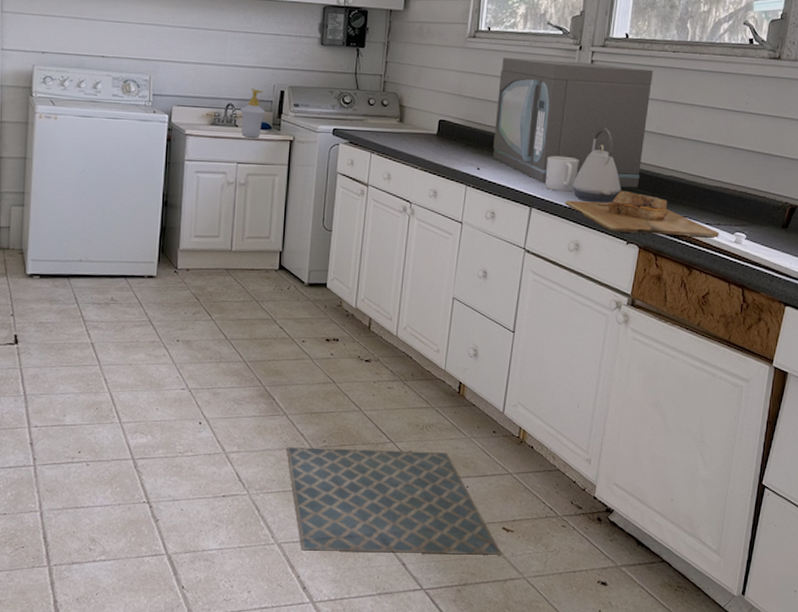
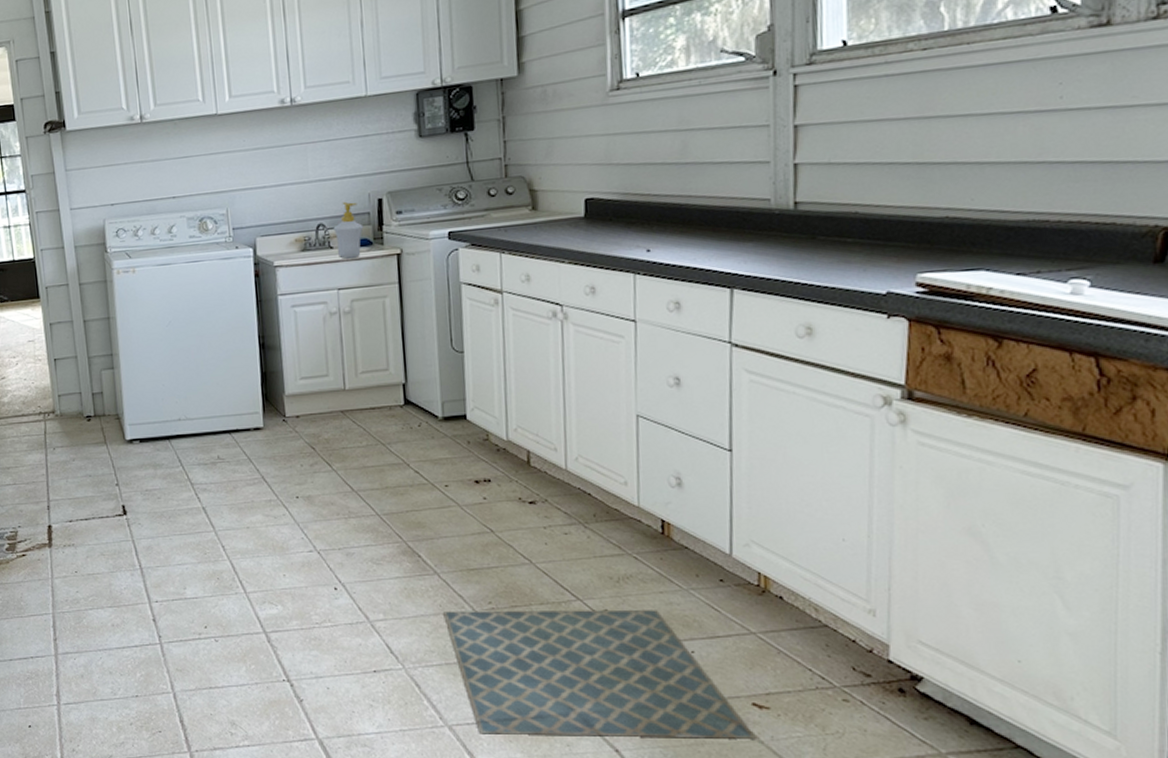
microwave: present [492,58,653,188] -> none [661,80,895,255]
mug: present [545,155,579,192] -> none [746,215,796,263]
cutting board: present [565,191,719,237] -> none [783,247,1042,305]
kettle: present [573,127,622,204] -> none [790,169,868,271]

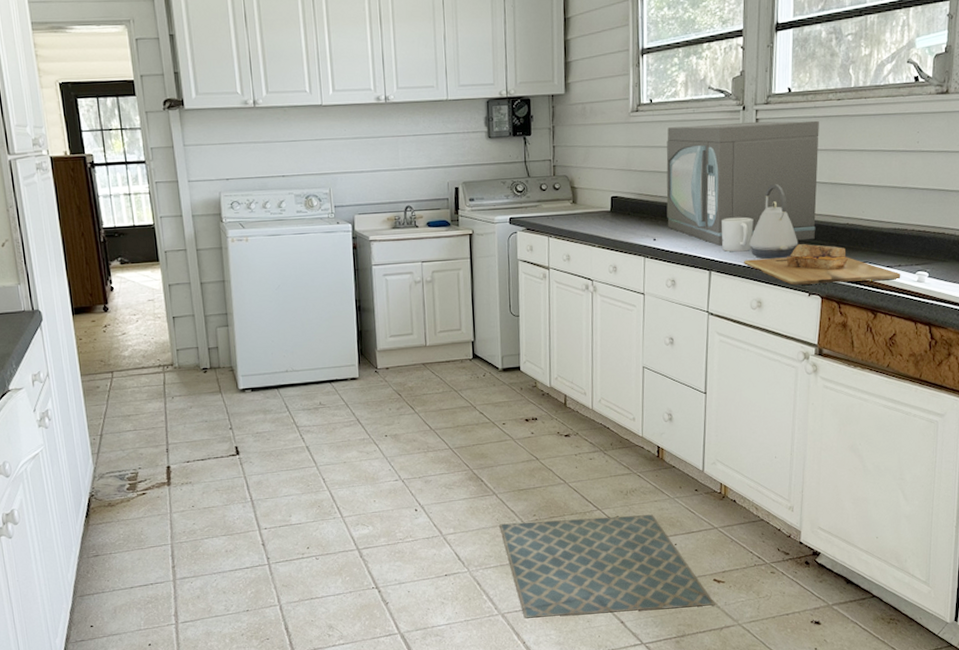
soap bottle: present [333,201,364,259] -> none [419,188,443,237]
microwave: none [661,80,895,255] -> present [666,120,819,246]
mug: none [746,215,796,263] -> present [721,217,754,252]
cutting board: none [783,247,1042,305] -> present [744,244,901,285]
kettle: none [790,169,868,271] -> present [749,184,799,259]

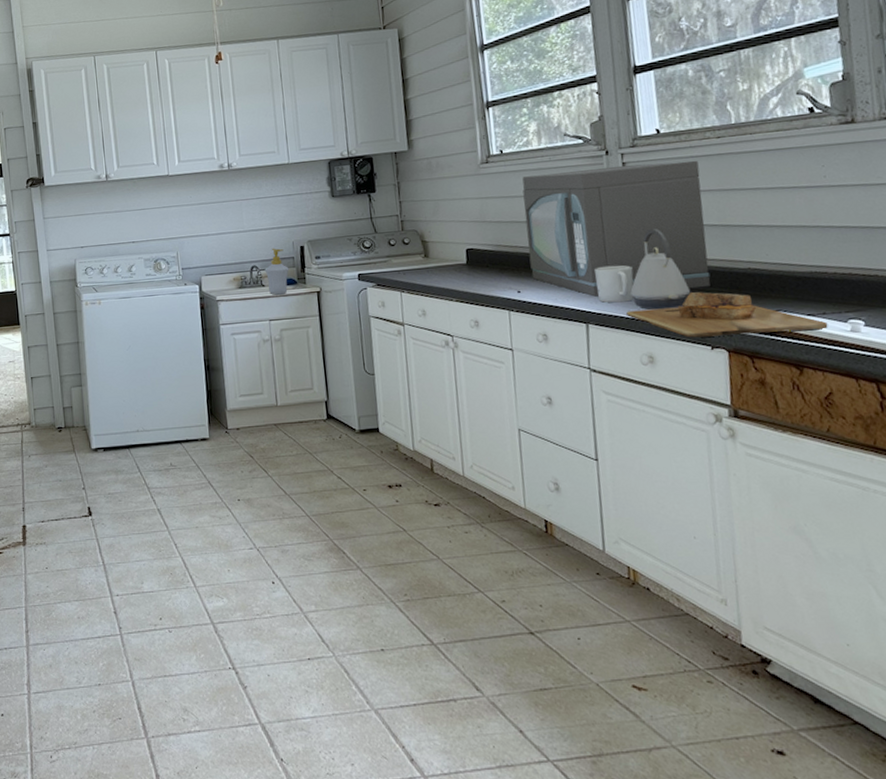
soap bottle: none [419,188,443,237] -> present [264,248,289,295]
bath mat: present [499,514,715,619] -> none [366,600,638,719]

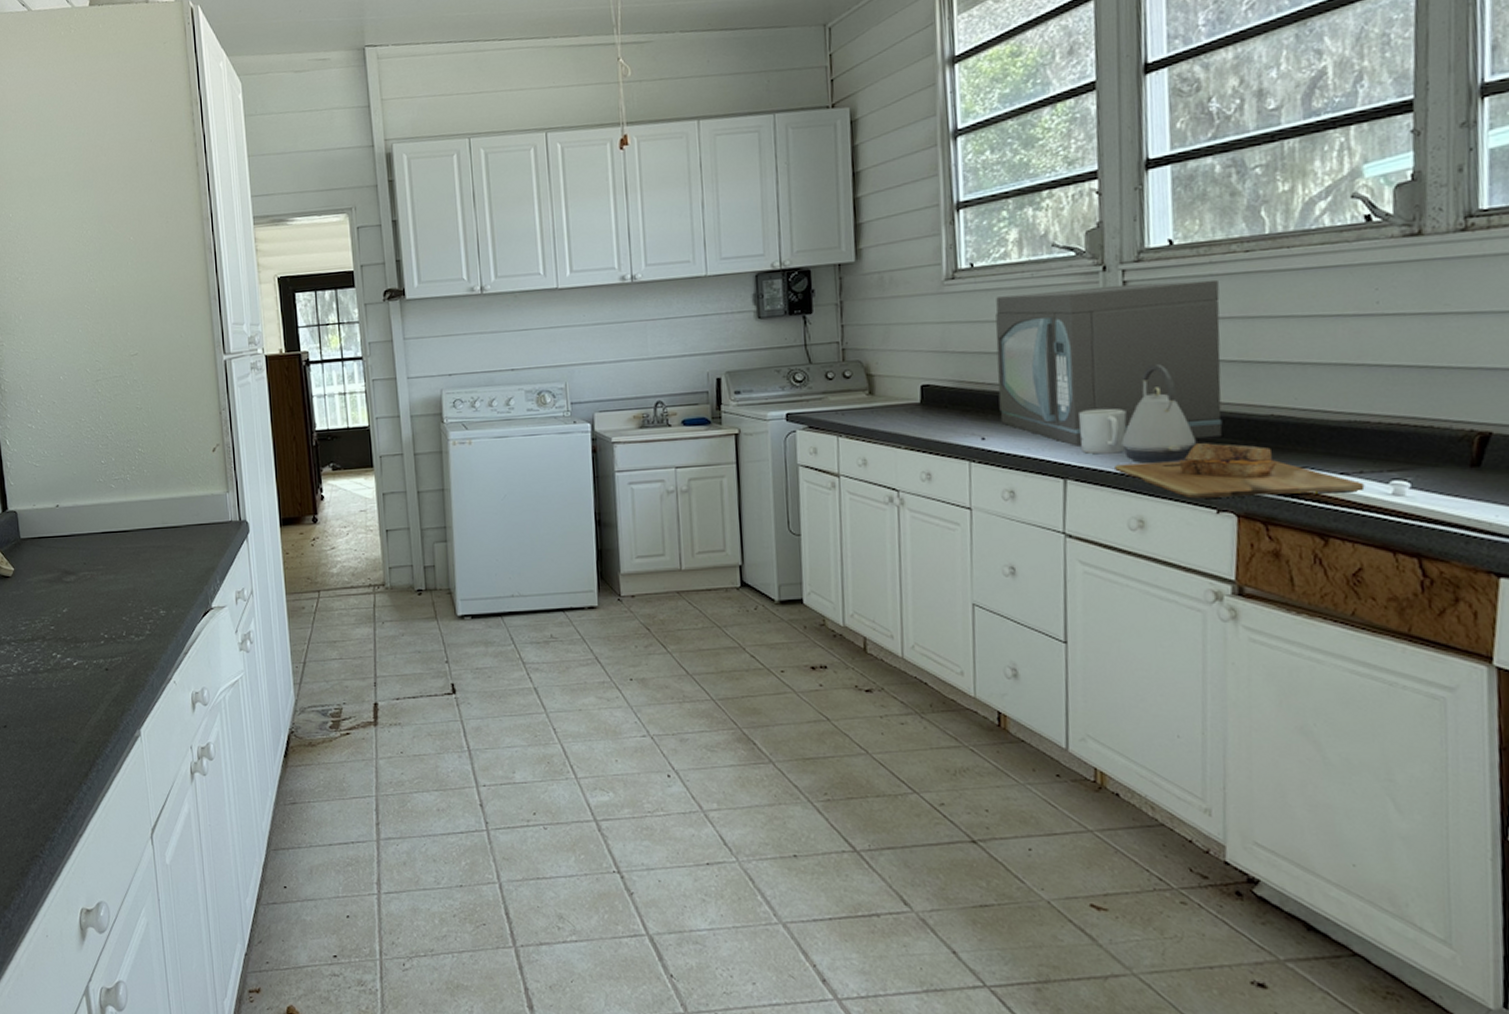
soap bottle: present [264,248,289,295] -> none [671,379,702,437]

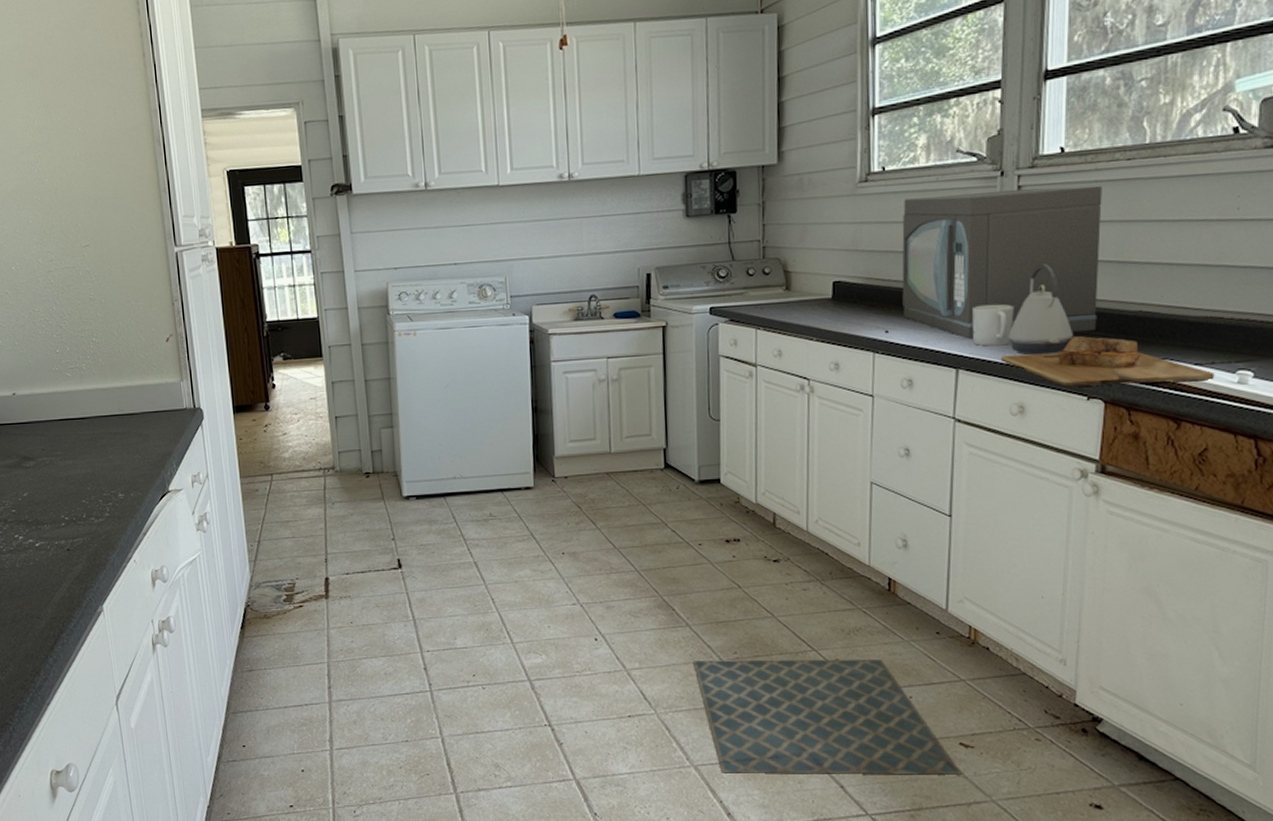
bath mat: none [778,802,1094,942] -> present [693,659,961,775]

